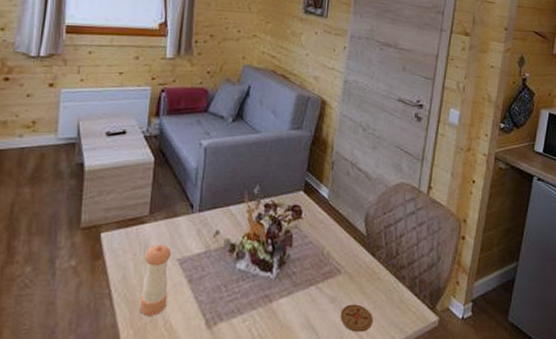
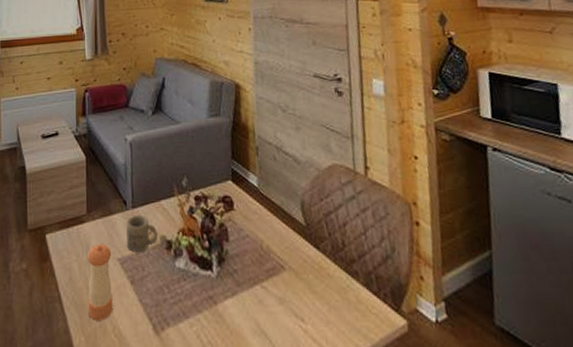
mug: none [188,218,223,253] -> present [126,214,158,252]
coaster: present [340,304,373,332] -> none [292,306,330,339]

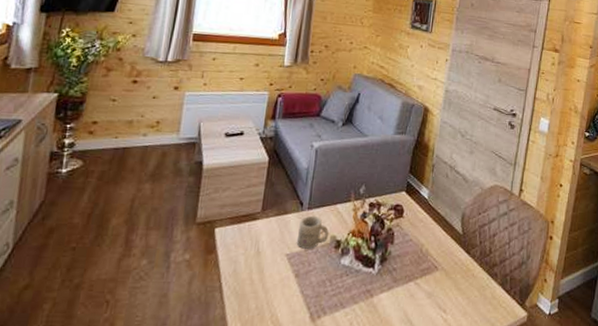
pepper shaker: present [87,244,113,320] -> none [248,240,281,309]

